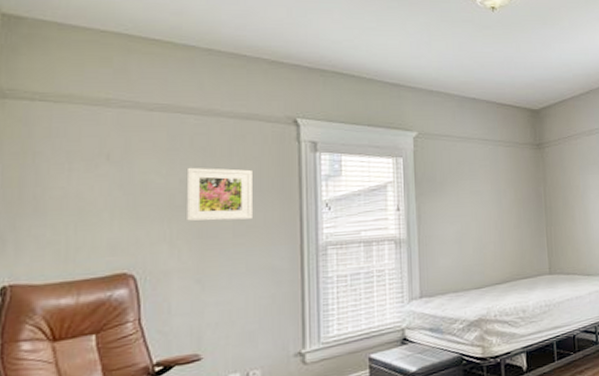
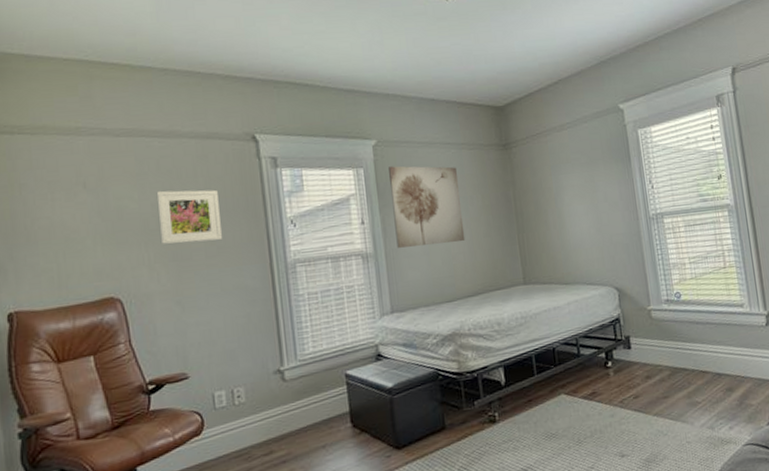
wall art: none [428,157,497,235] -> present [389,166,466,248]

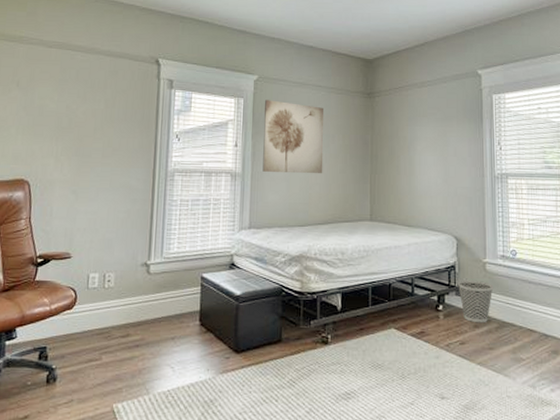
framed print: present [156,190,222,244] -> none [69,96,121,144]
wastebasket: none [623,329,662,374] -> present [457,280,494,323]

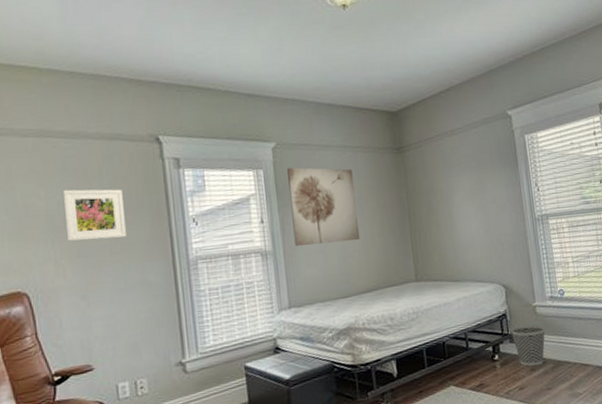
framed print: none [69,96,121,144] -> present [62,189,126,241]

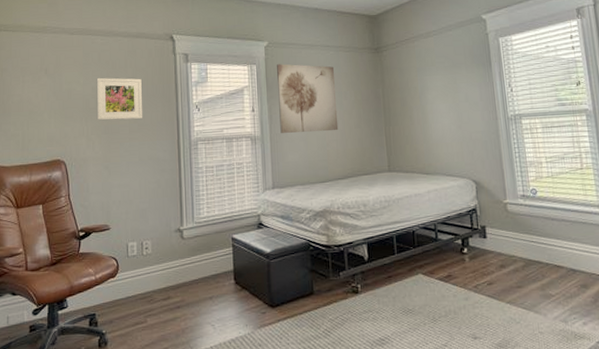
wastebasket: present [510,324,546,367] -> none [480,221,517,263]

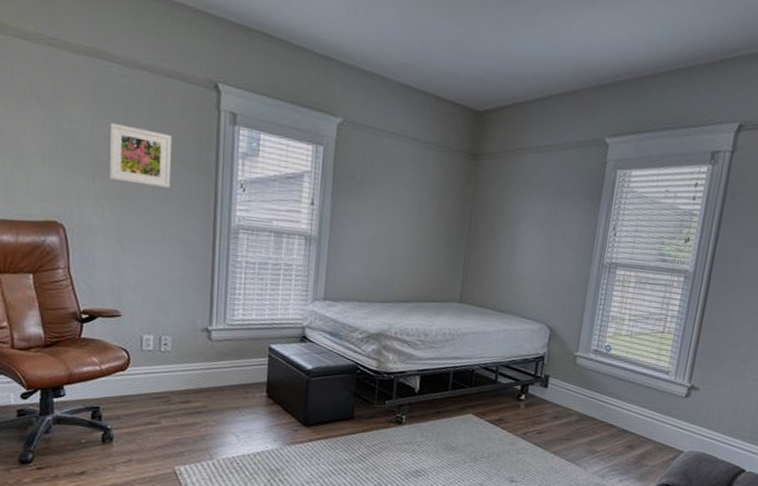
wall art: present [277,64,339,133] -> none [342,150,419,246]

